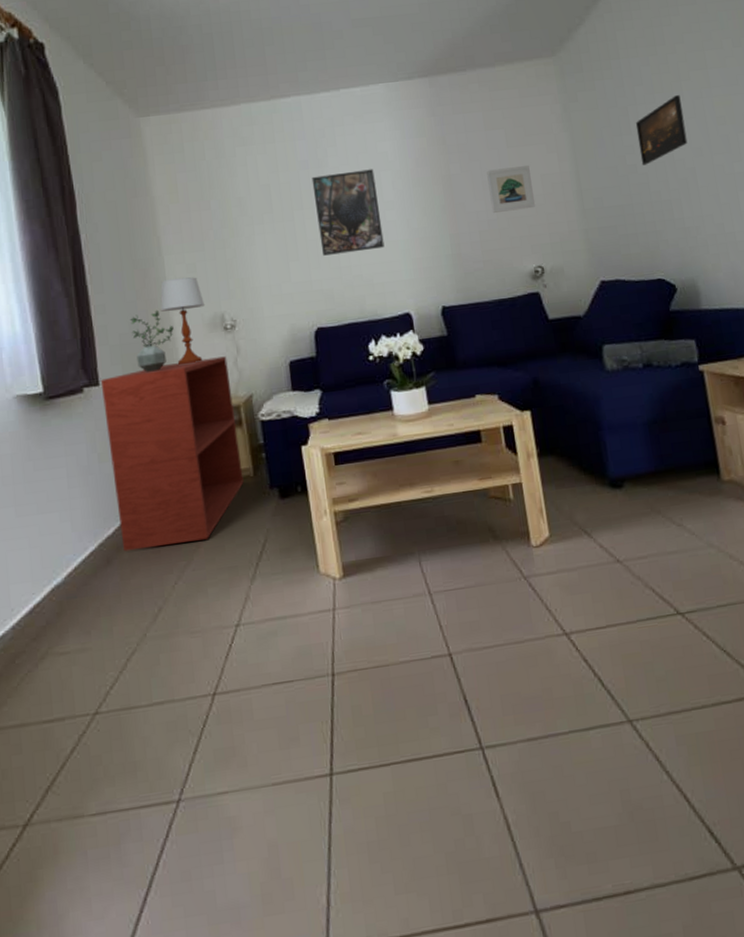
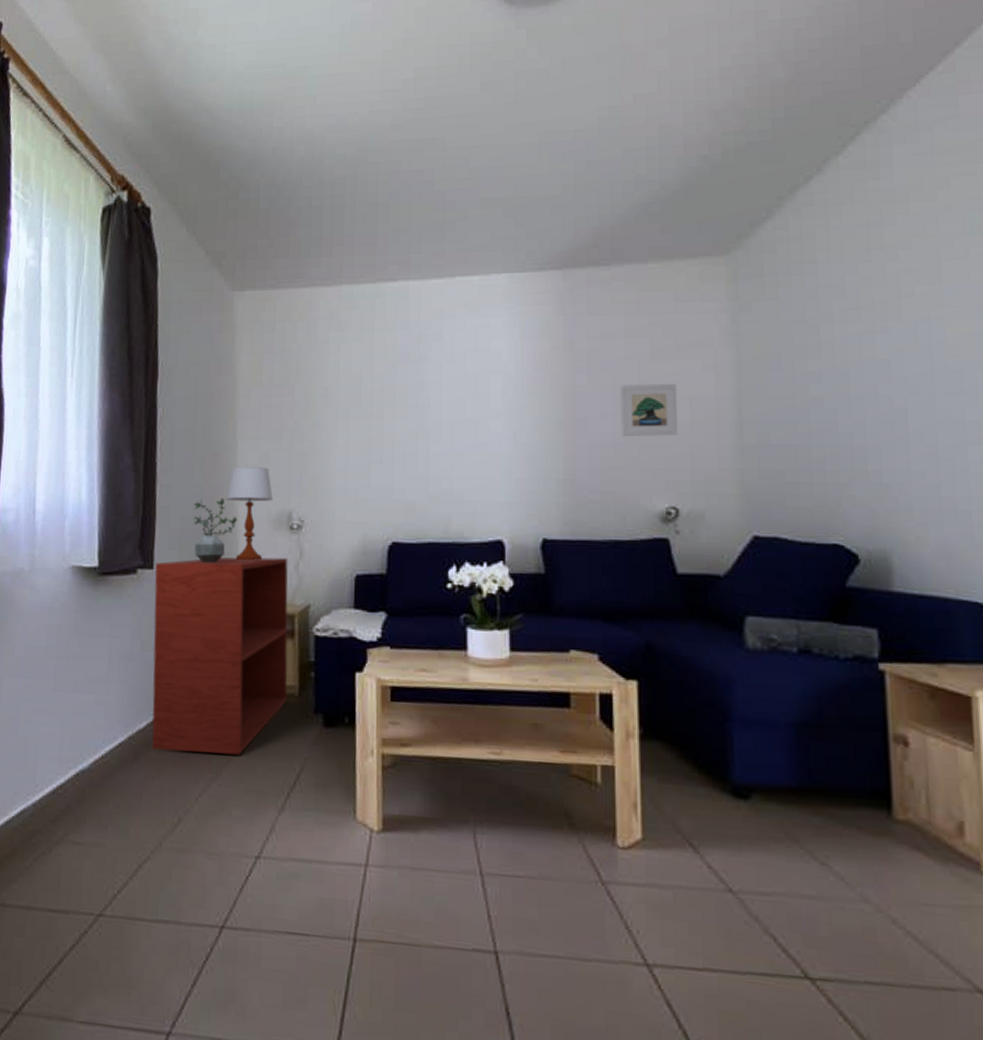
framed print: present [311,169,385,256] -> none [409,370,483,463]
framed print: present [635,95,688,166] -> none [827,314,900,399]

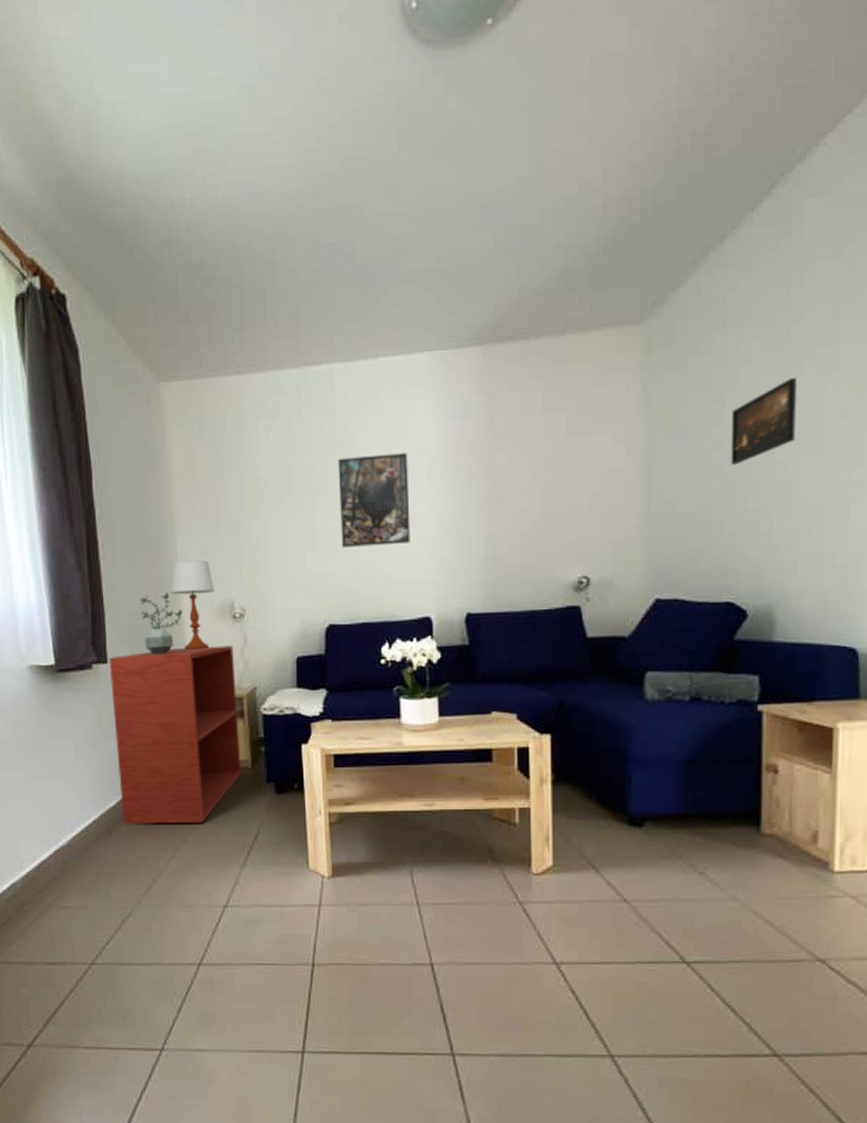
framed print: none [409,370,483,463] -> present [338,453,411,547]
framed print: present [620,383,679,436] -> none [538,457,591,512]
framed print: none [827,314,900,399] -> present [730,378,797,465]

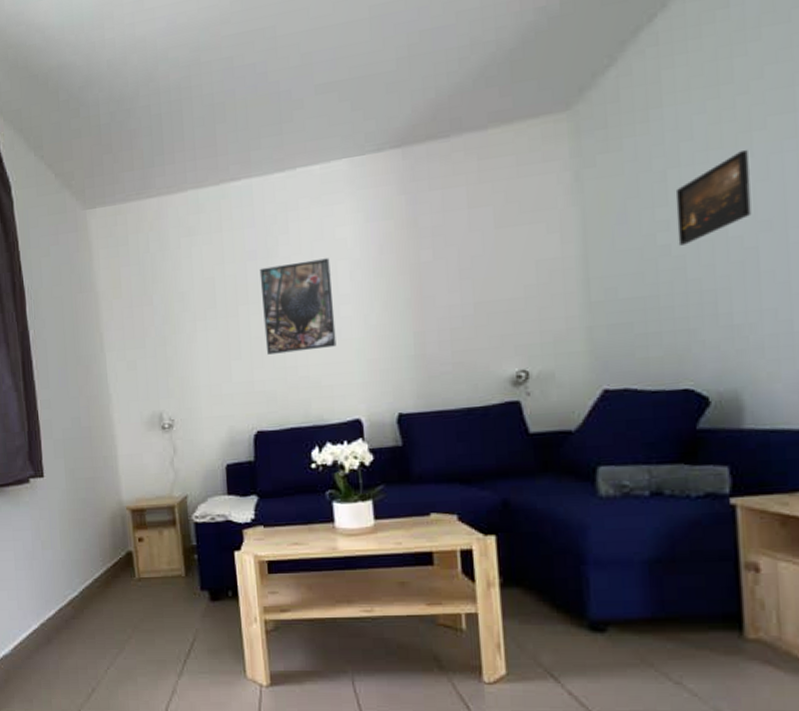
tv stand: present [108,646,242,824] -> none [45,456,175,633]
potted plant: present [139,592,182,655] -> none [72,406,113,467]
table lamp: present [170,559,216,650] -> none [101,374,144,461]

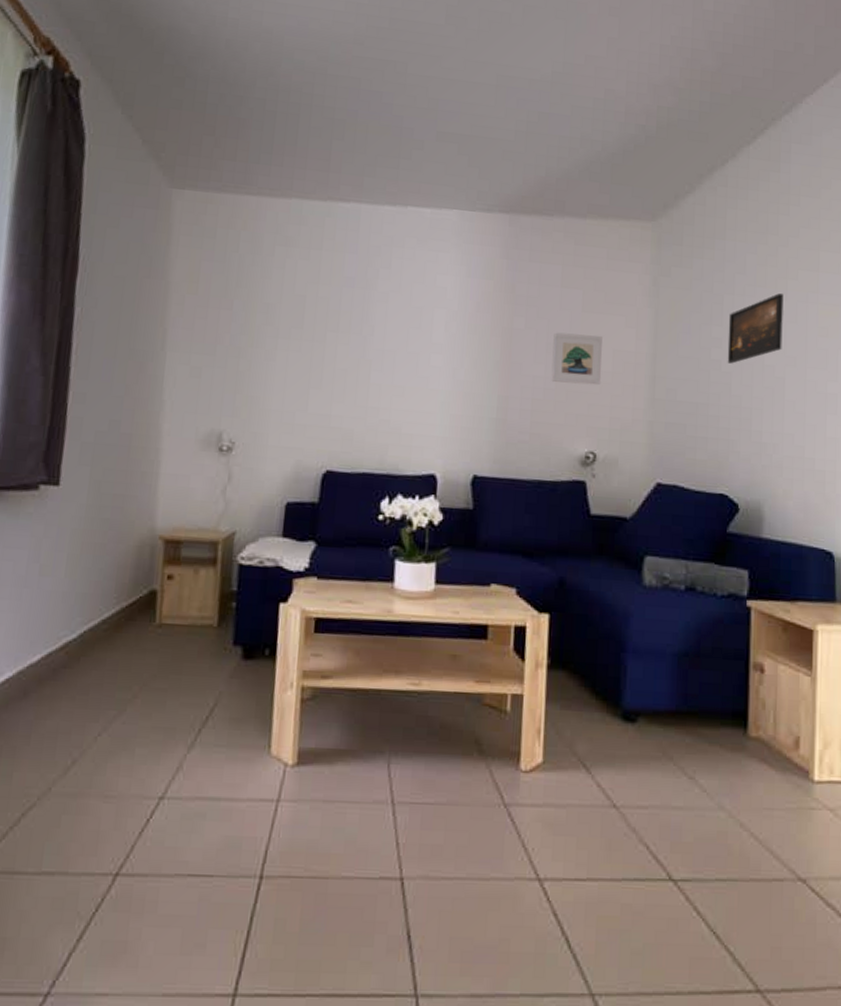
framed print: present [259,258,337,355] -> none [349,297,428,395]
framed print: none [466,248,526,307] -> present [551,332,602,386]

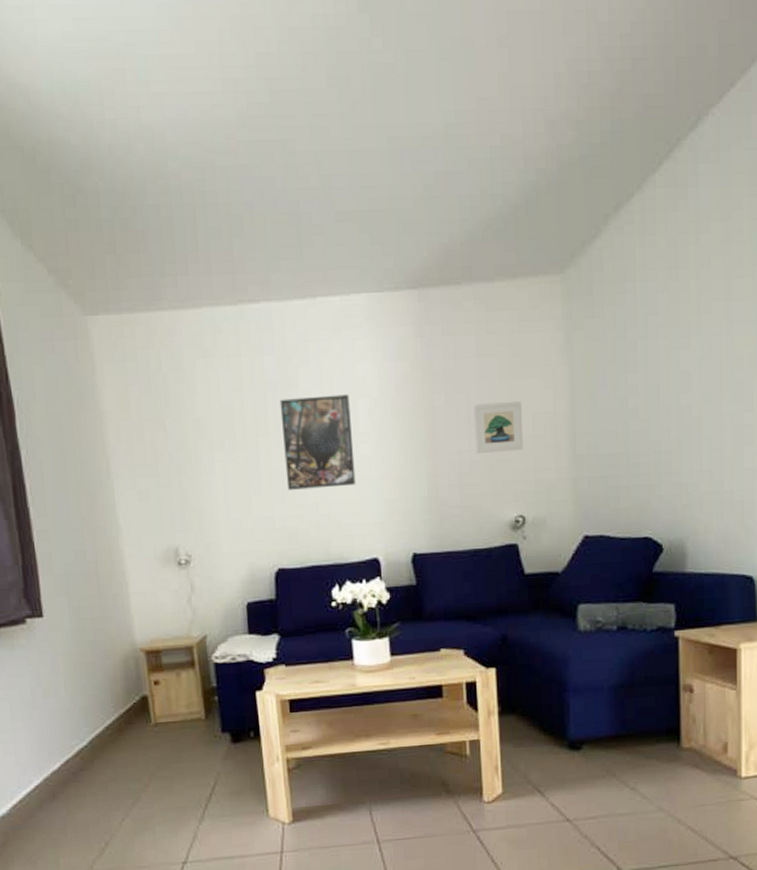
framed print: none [349,297,428,395] -> present [279,394,356,490]
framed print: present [727,293,784,364] -> none [643,330,698,410]

